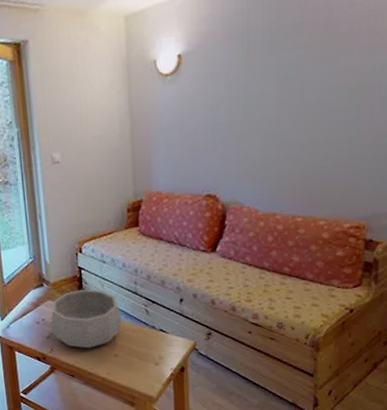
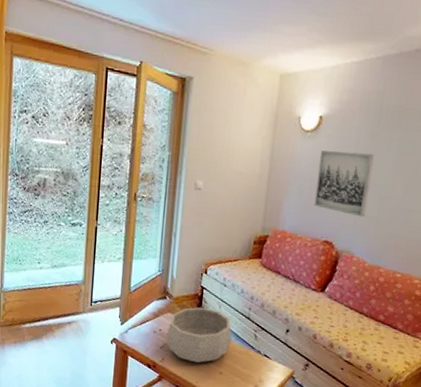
wall art: none [185,87,250,161] -> present [313,150,374,218]

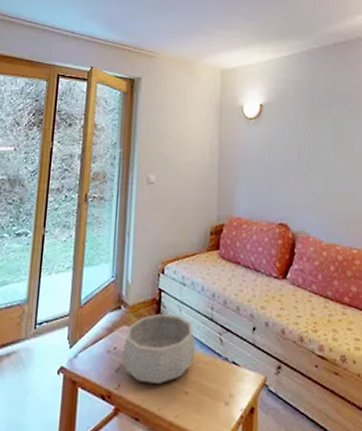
wall art: present [313,150,374,218] -> none [264,134,315,196]

